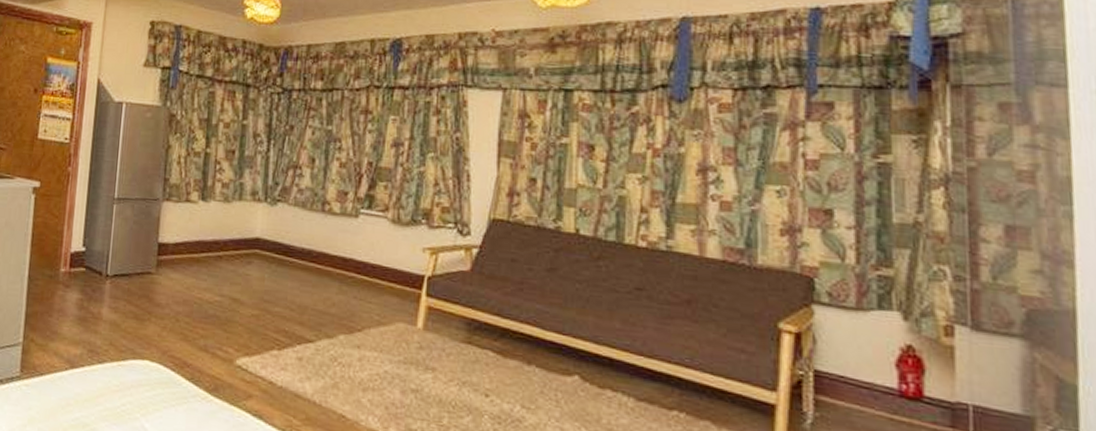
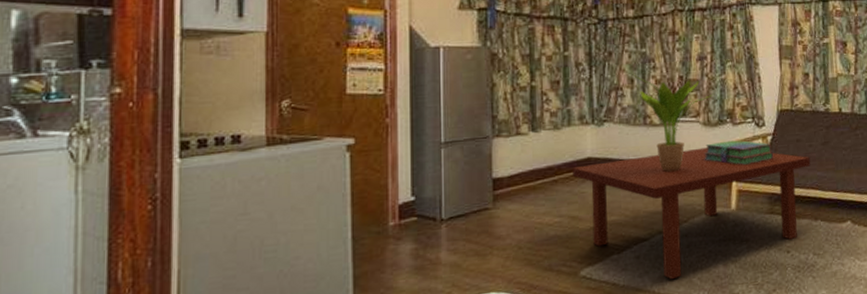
coffee table: none [239,245,528,394] -> present [573,147,811,280]
potted plant: none [313,150,408,271] -> present [631,71,714,172]
stack of books: none [389,245,479,279] -> present [703,140,774,166]

